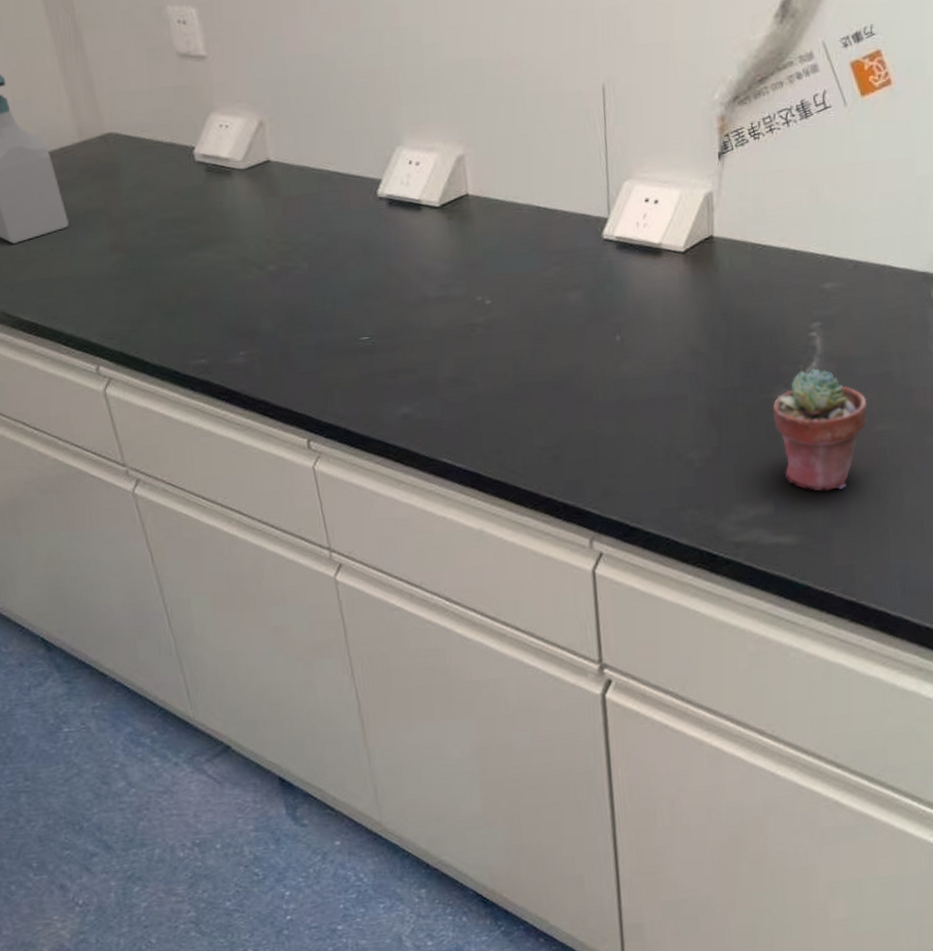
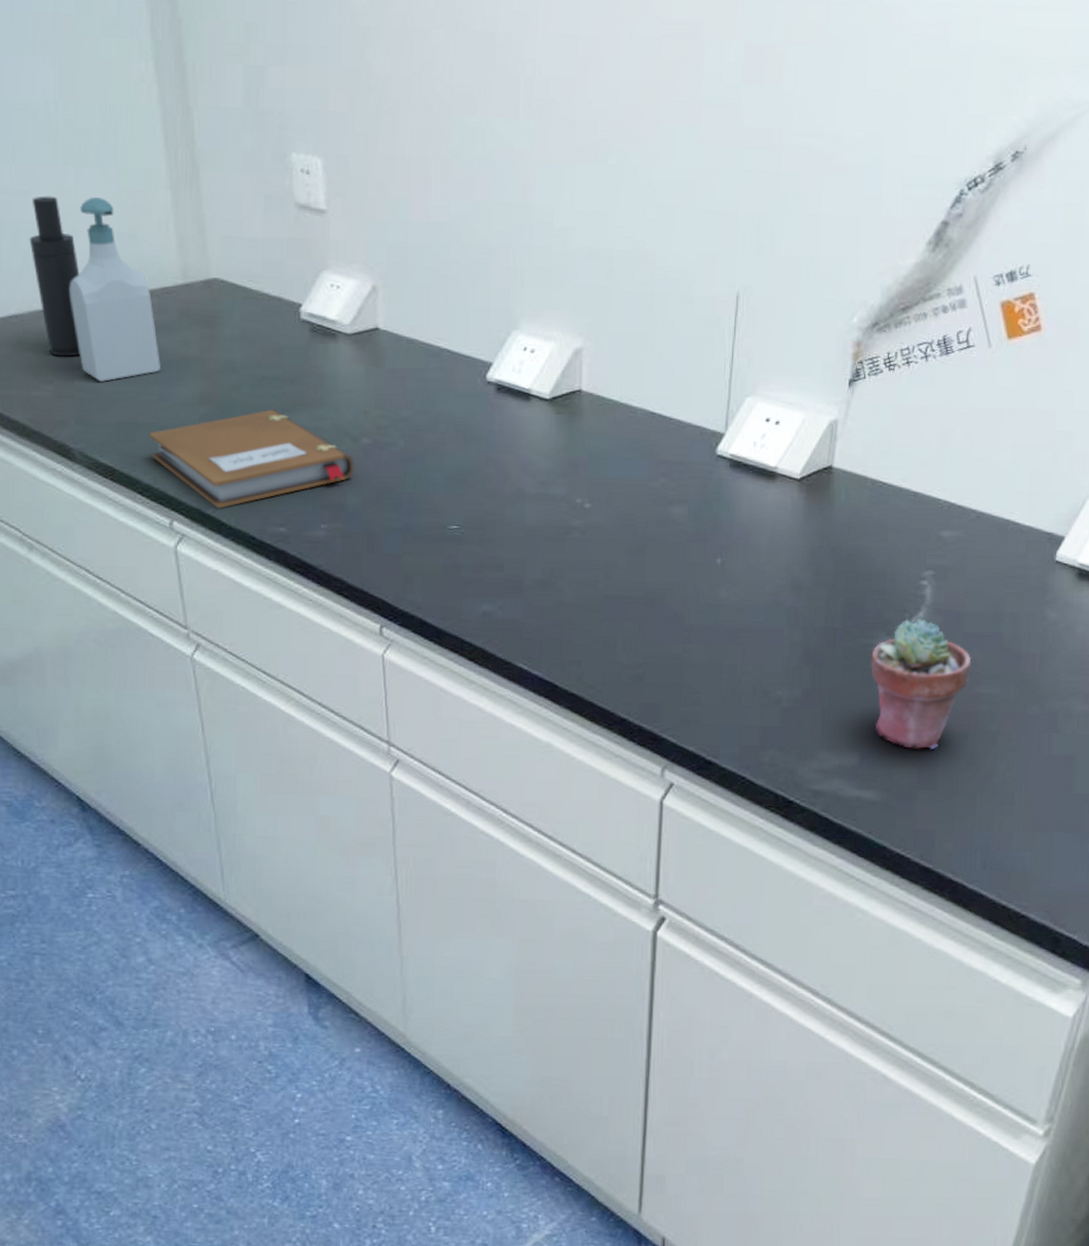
notebook: none [65,249,264,349] -> present [148,409,354,509]

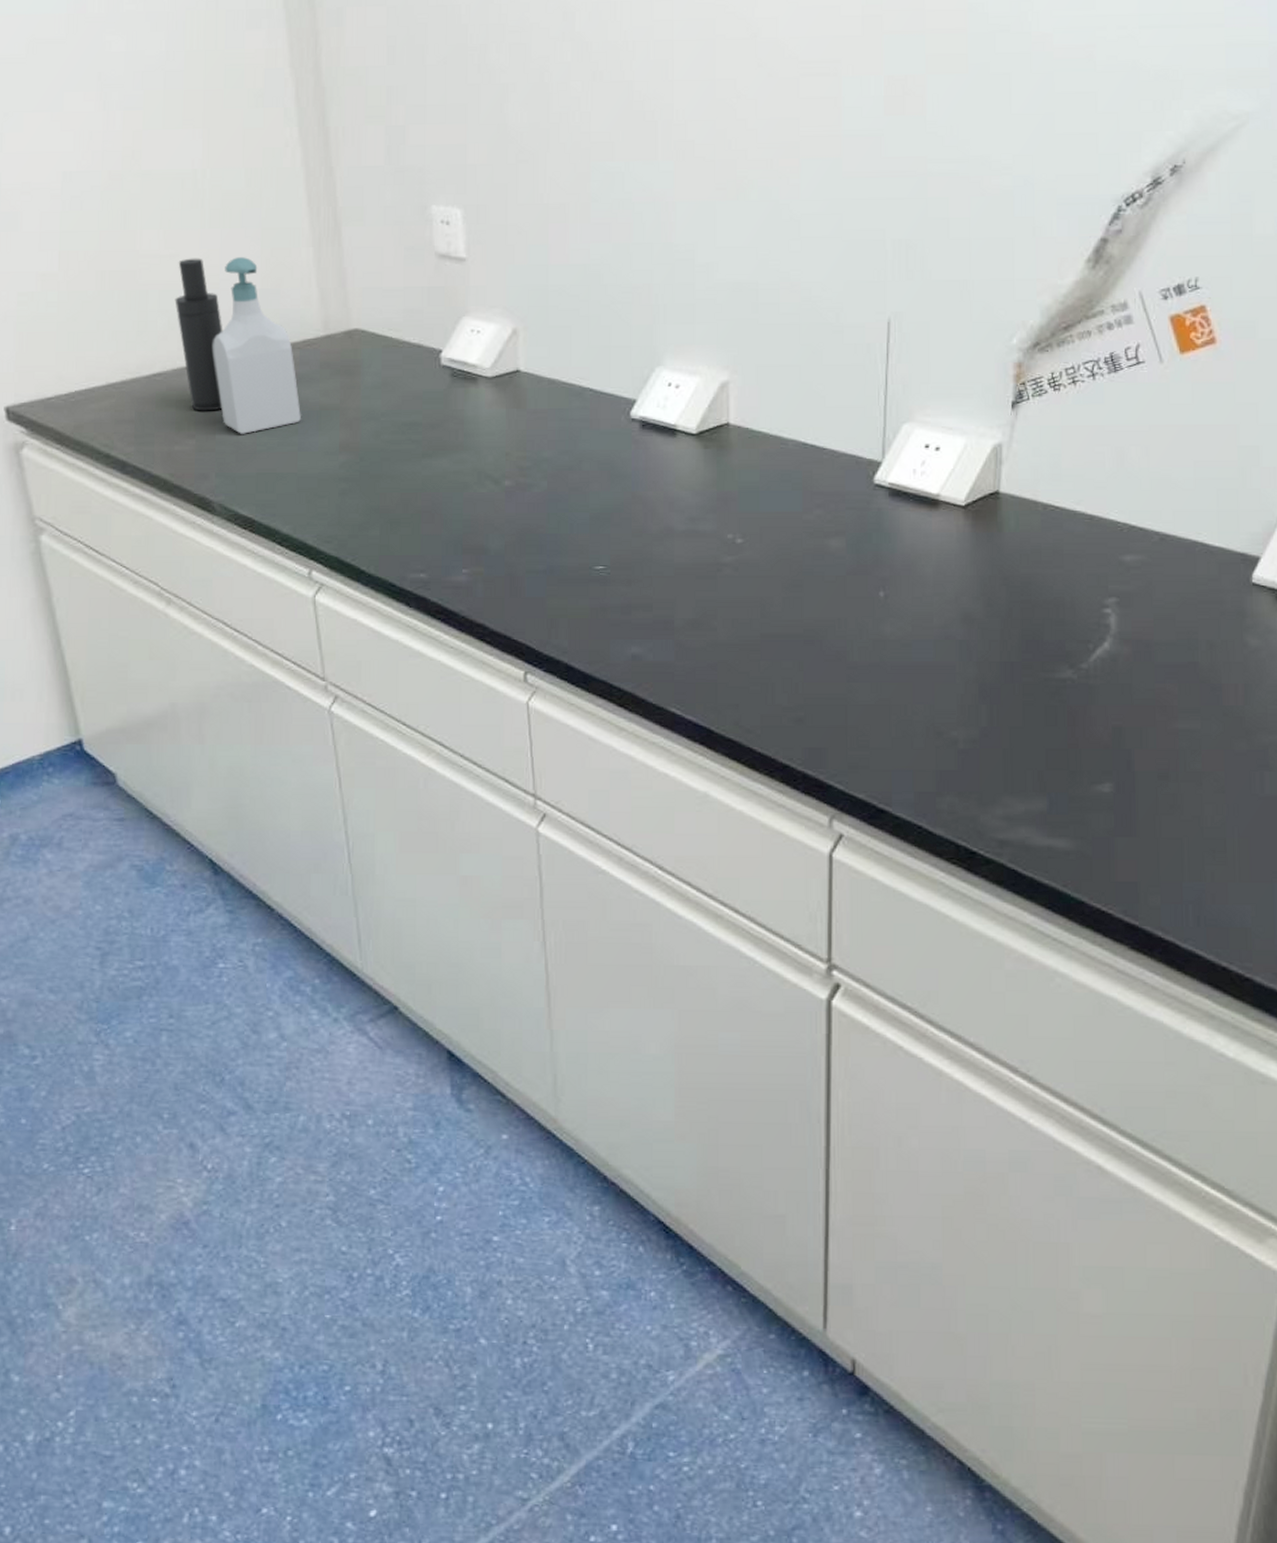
notebook: present [148,409,354,509] -> none [288,455,496,557]
potted succulent: present [870,618,972,749] -> none [1054,649,1167,792]

